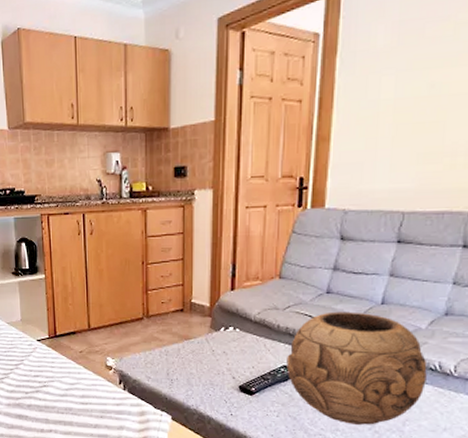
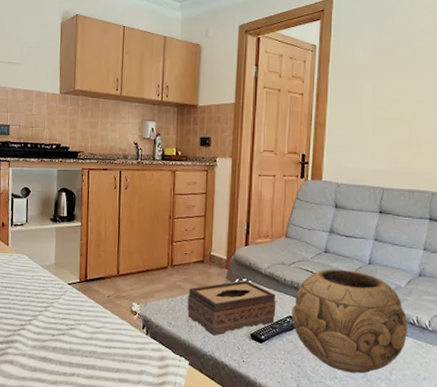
tissue box: none [167,328,268,389] -> present [187,280,276,336]

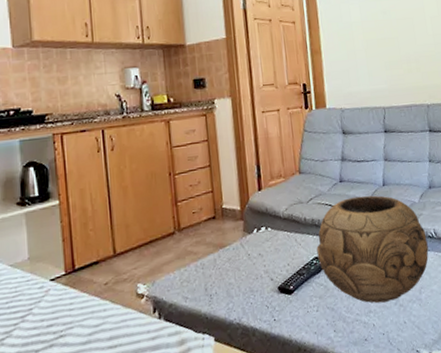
tissue box: present [187,280,276,336] -> none [203,228,301,300]

